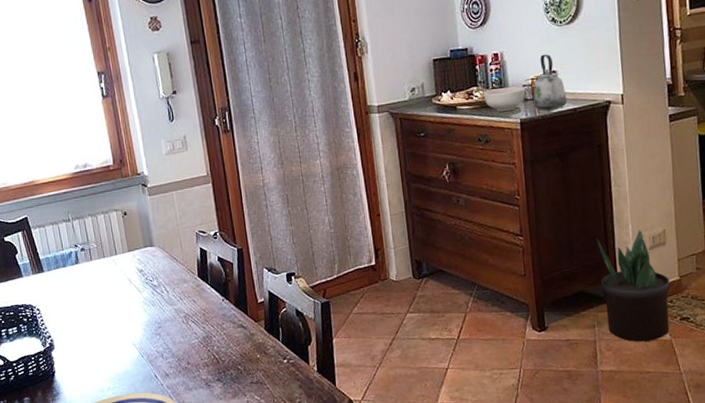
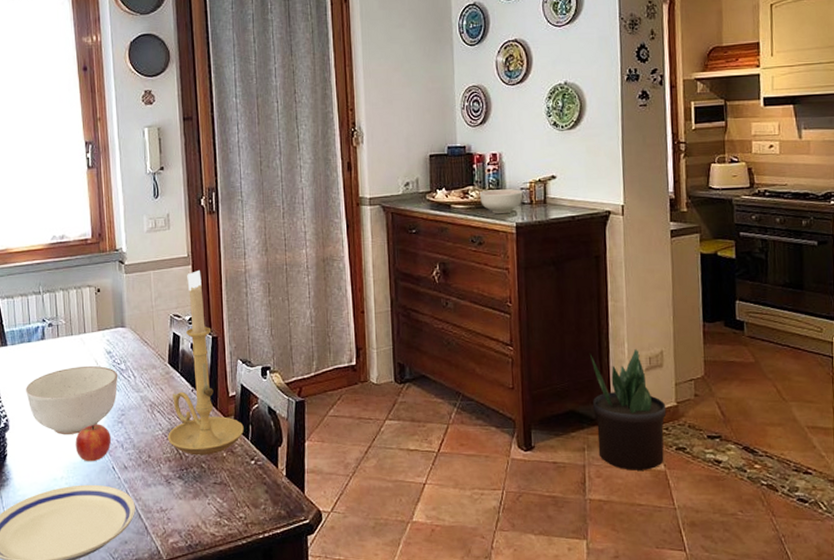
bowl: none [66,284,153,350] -> present [26,366,118,434]
fruit: none [117,337,152,373] -> present [75,424,112,462]
candle holder: none [204,186,275,359] -> present [168,269,244,455]
kettle: present [533,54,567,110] -> none [530,158,566,216]

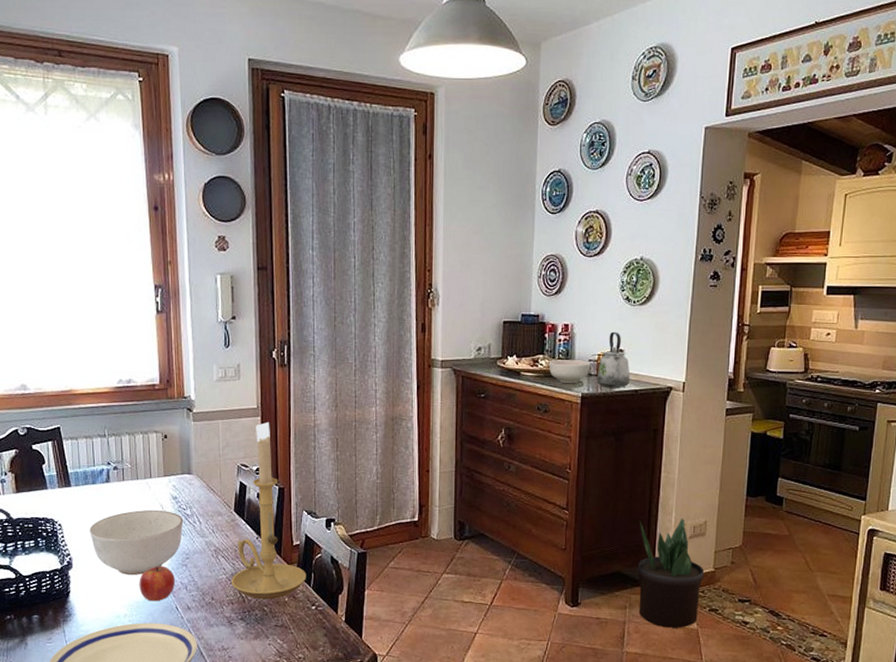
kettle: none [530,158,566,216] -> present [596,331,630,388]

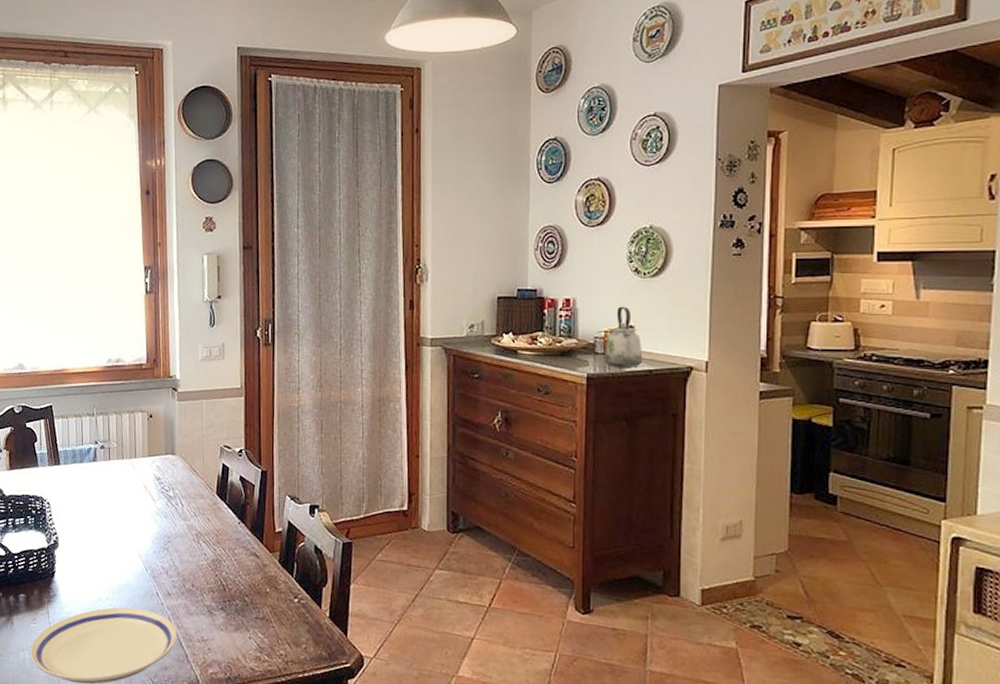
bowl: present [90,510,184,575] -> none [76,490,166,557]
fruit: present [139,566,176,602] -> none [121,548,157,586]
candle holder: present [231,421,306,600] -> none [212,401,289,590]
bowl: present [548,360,591,384] -> none [548,337,597,364]
planter: present [638,518,705,628] -> none [660,516,742,646]

